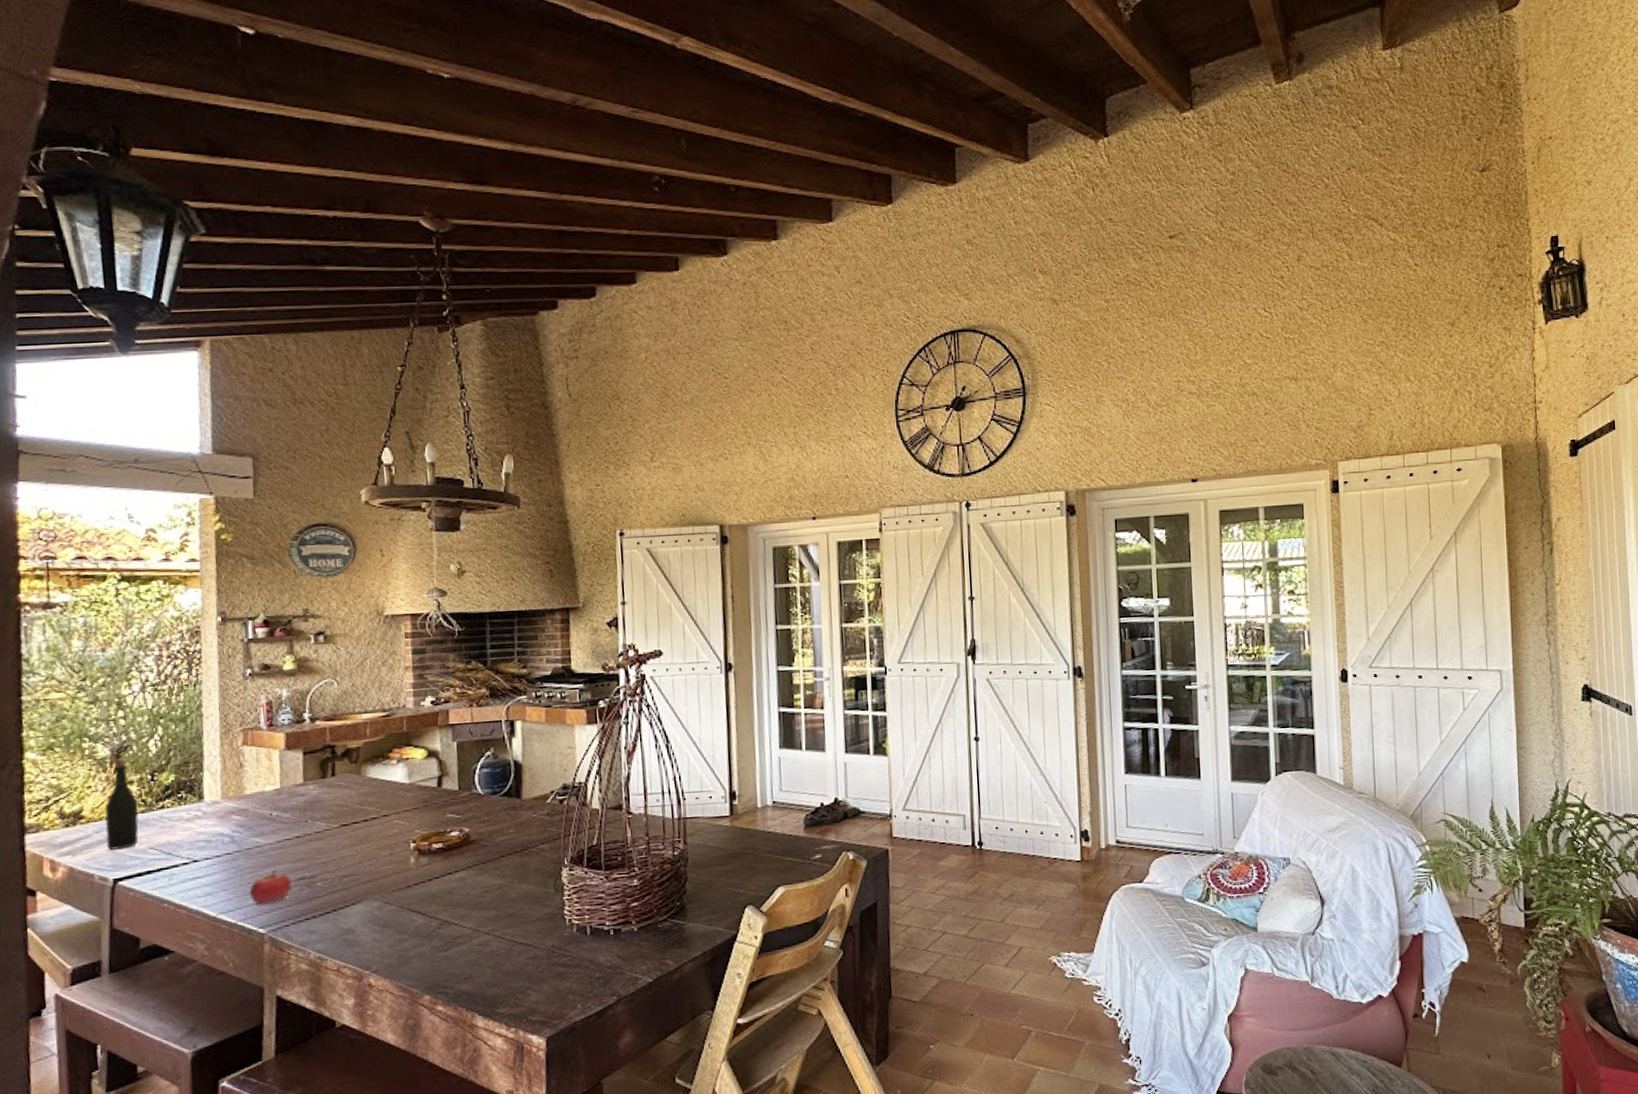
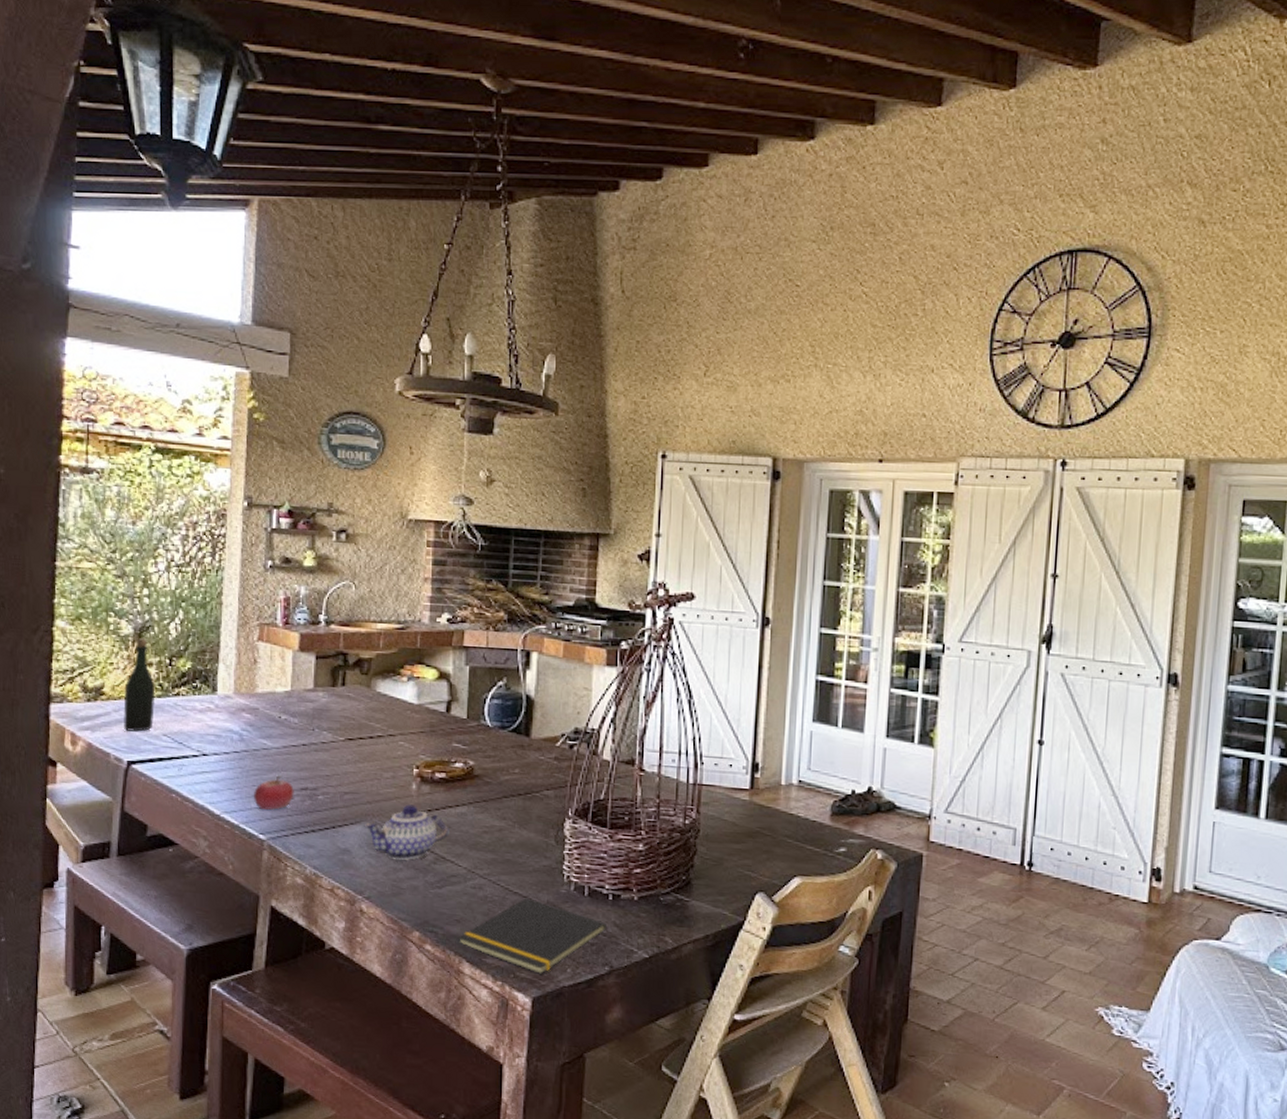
teapot: none [365,877,451,931] -> present [364,804,449,860]
notepad: none [468,946,612,1014] -> present [457,898,608,974]

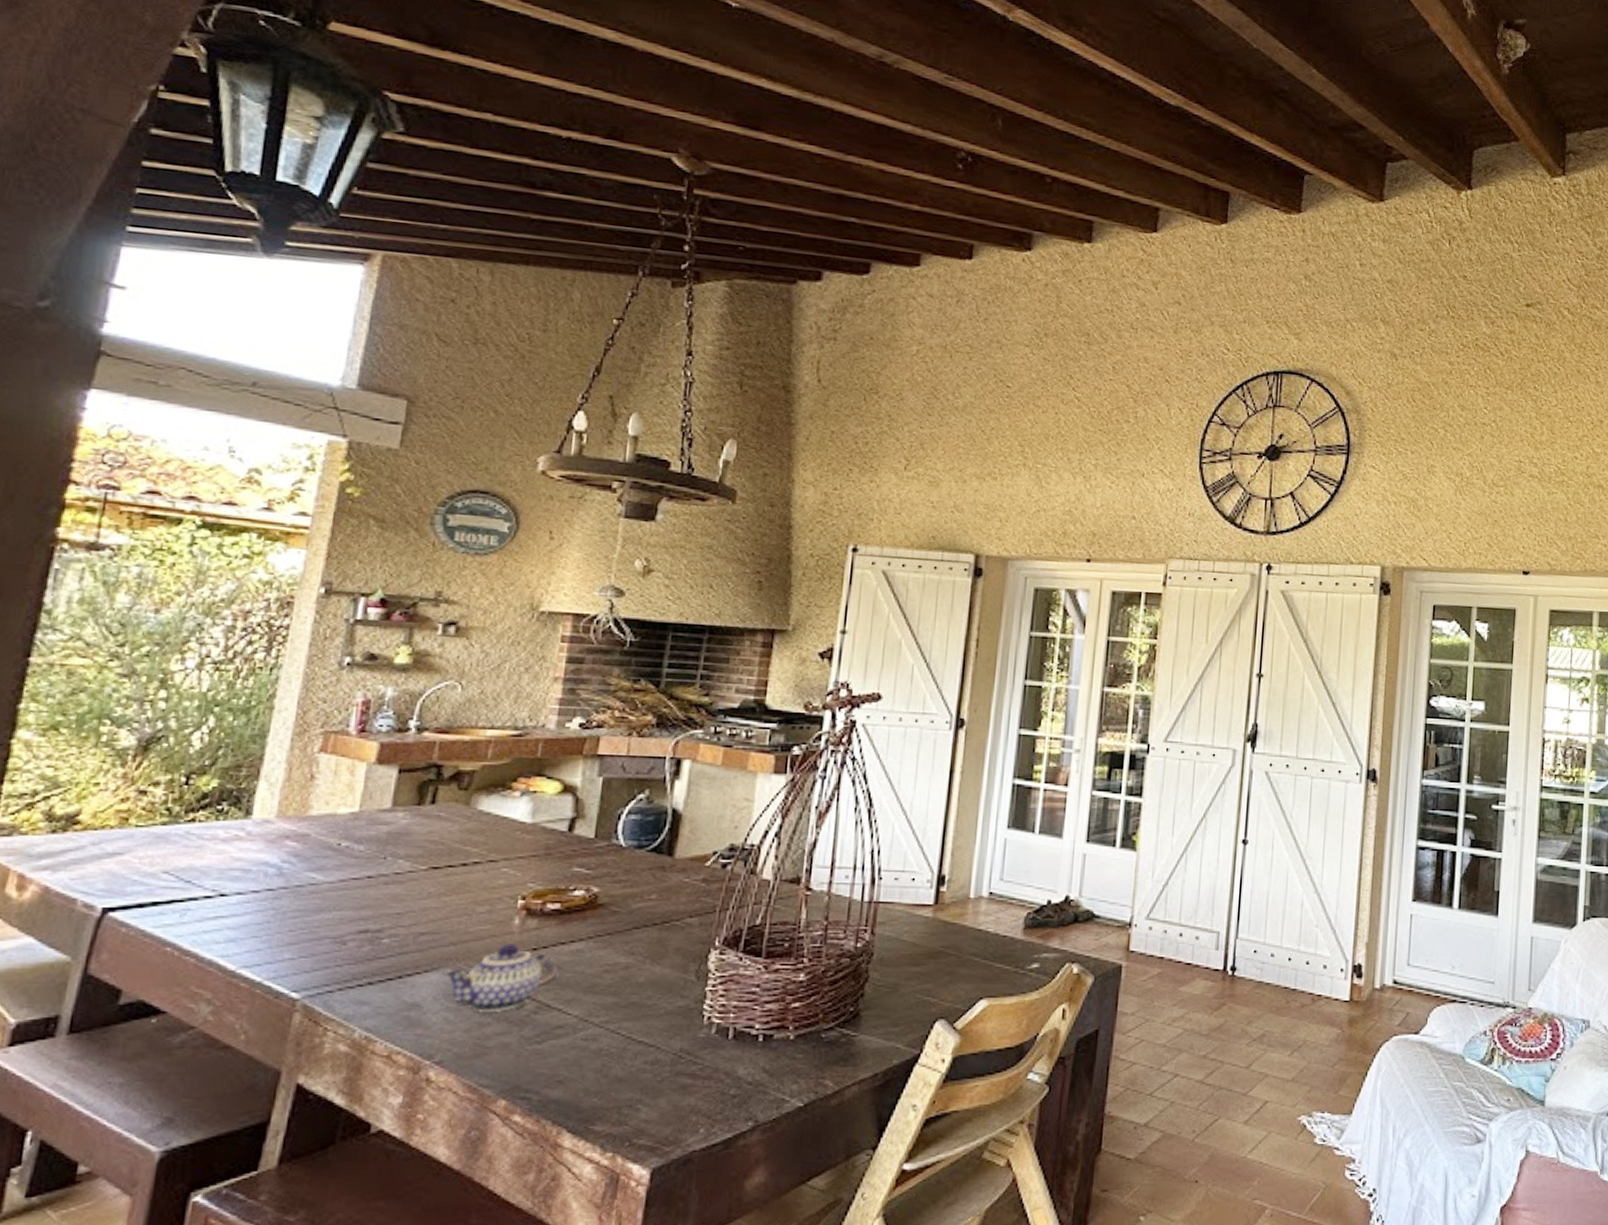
bottle: present [123,638,155,732] -> none [103,751,160,870]
fruit: present [254,775,294,810] -> none [288,916,349,960]
notepad: present [457,898,608,974] -> none [558,1047,755,1138]

